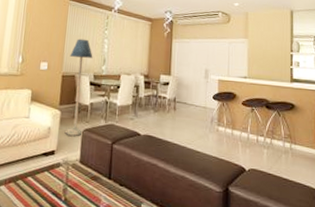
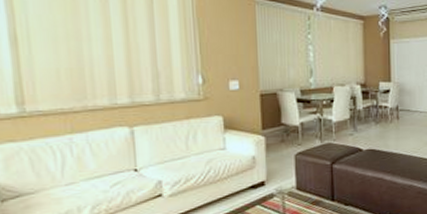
floor lamp: present [64,39,93,136] -> none [266,47,297,162]

